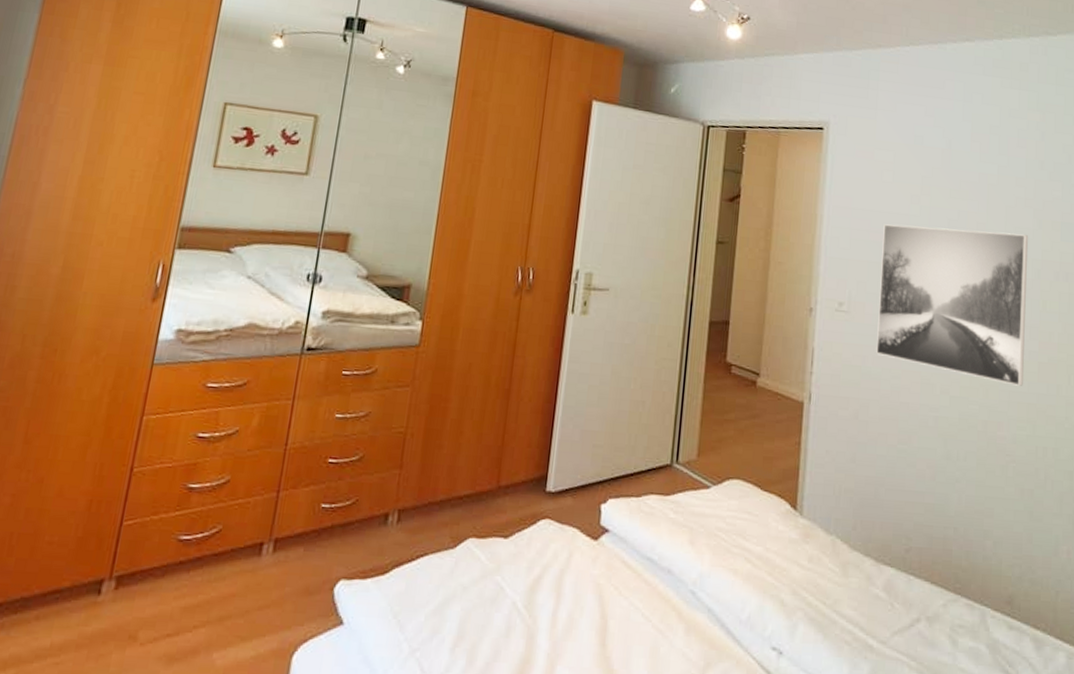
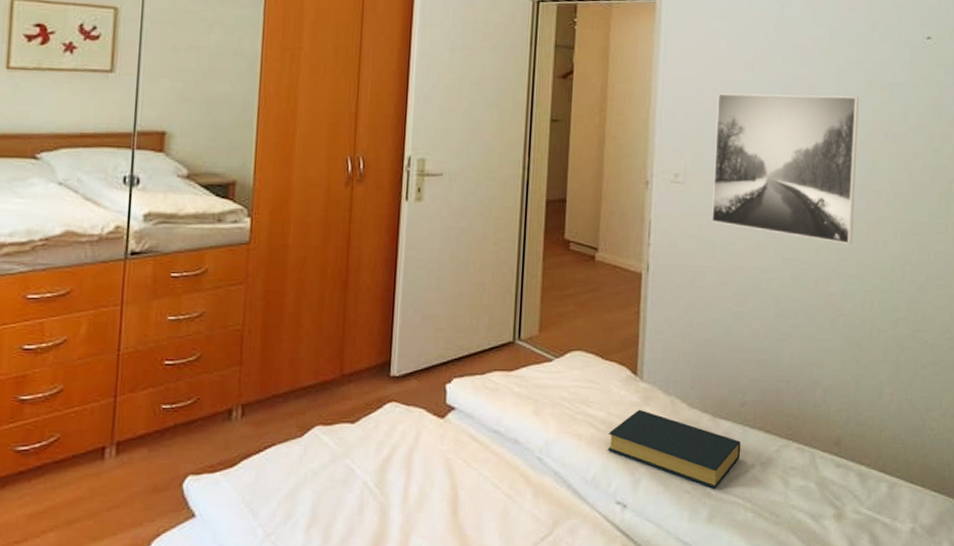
hardback book: none [763,547,906,642] -> present [607,409,741,489]

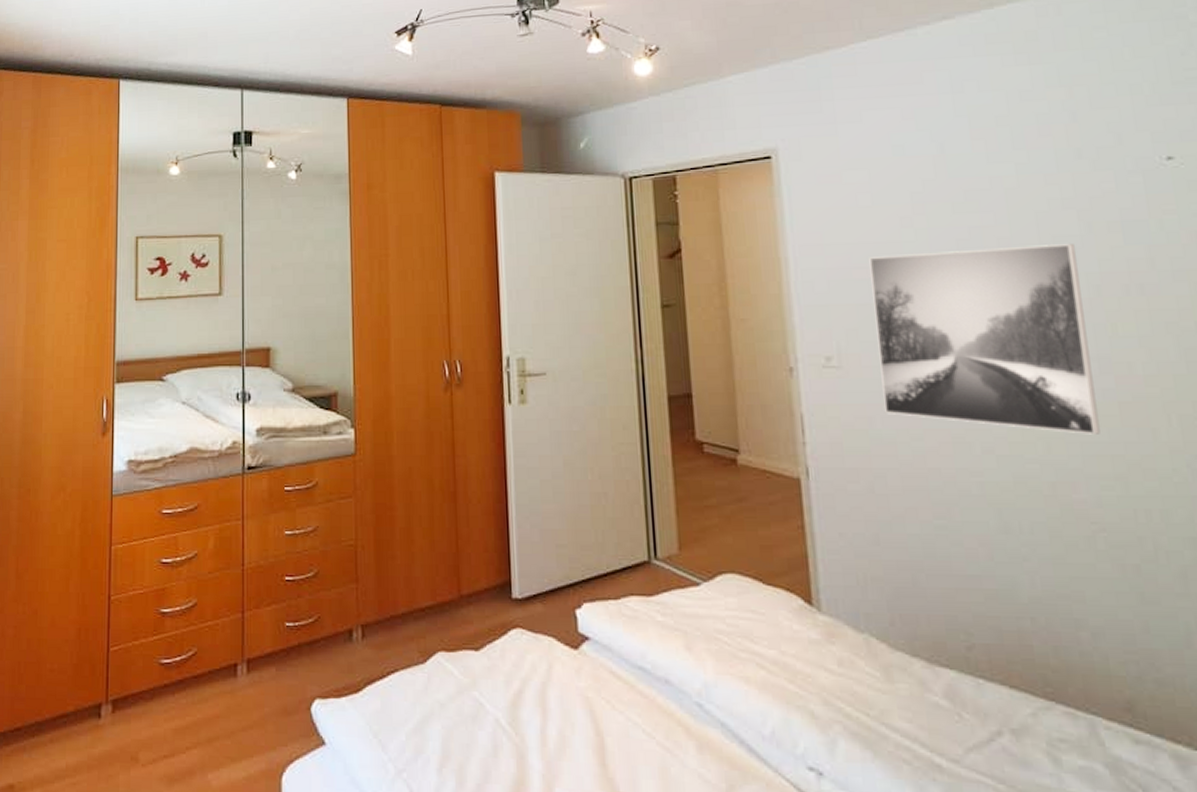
hardback book: present [607,409,741,489] -> none [784,648,978,761]

